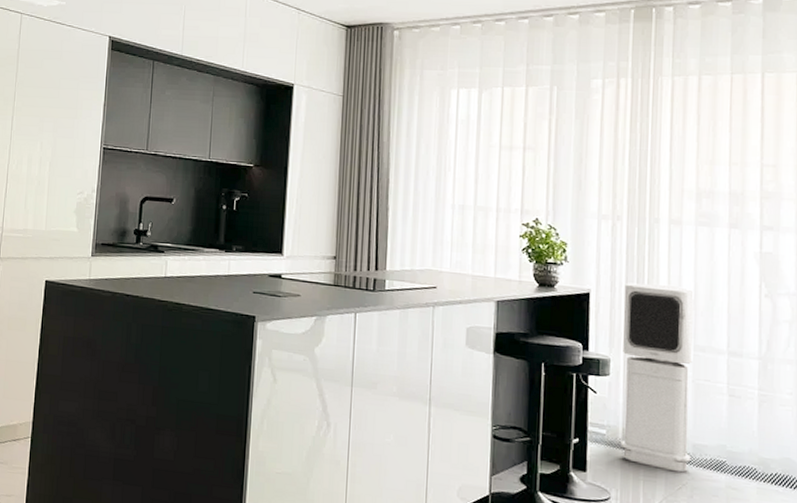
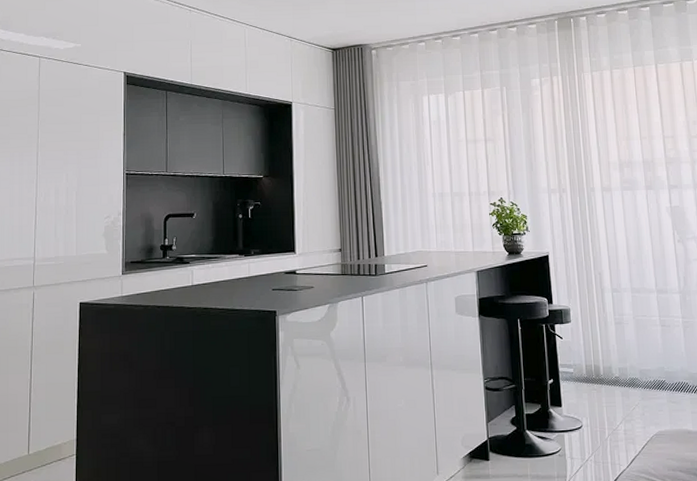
air purifier: present [620,282,694,473] -> none [574,241,640,396]

